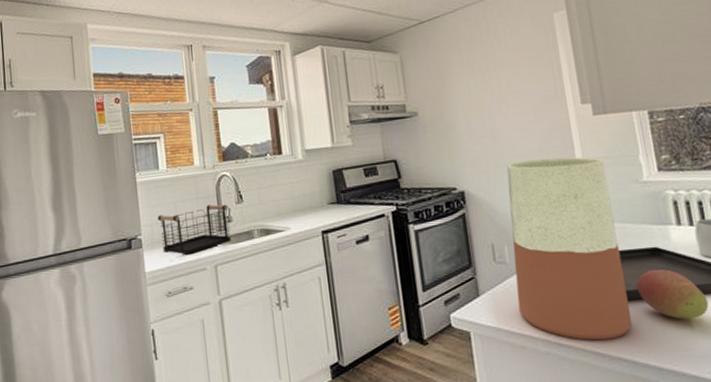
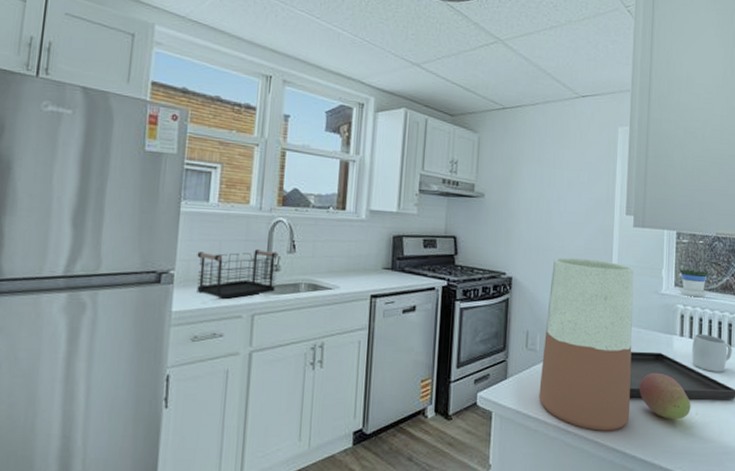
flowerpot: none [660,147,703,180] -> present [679,269,709,298]

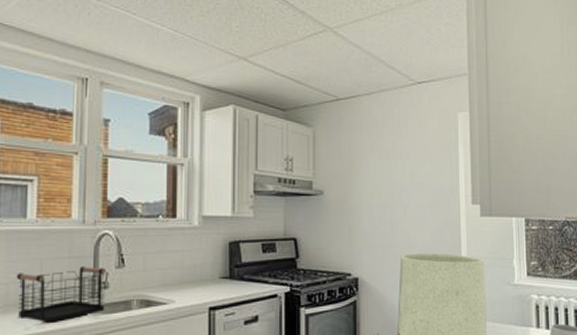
flowerpot: present [679,269,709,298] -> none [531,257,562,286]

